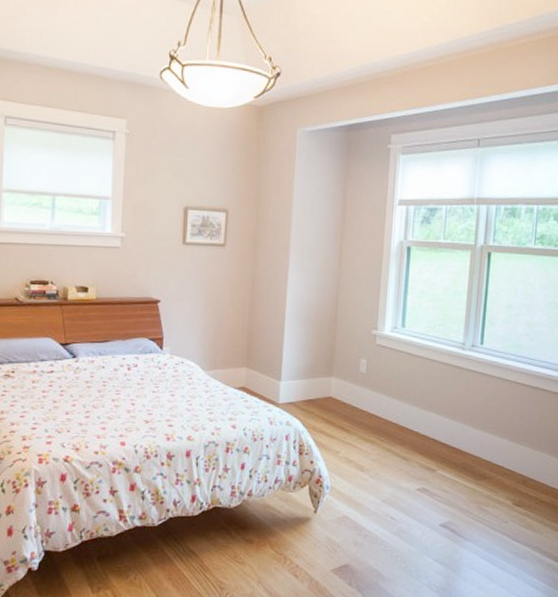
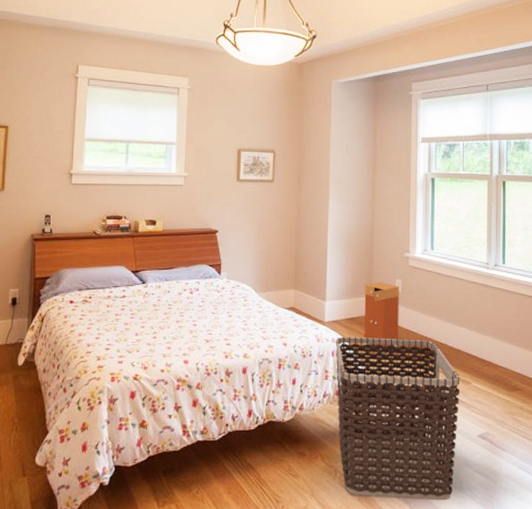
clothes hamper: none [289,419,425,589] -> present [336,336,460,501]
cabinet: none [322,361,364,438] -> present [364,282,399,353]

